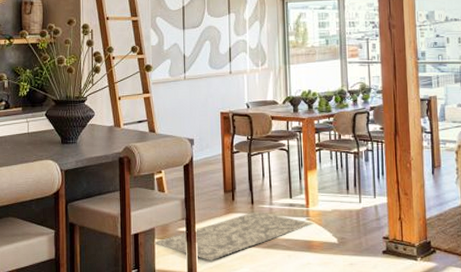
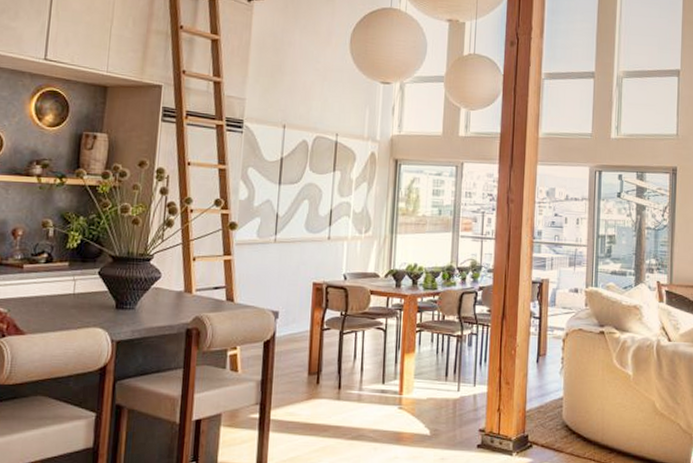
rug: present [154,213,314,262] -> none [219,399,406,454]

